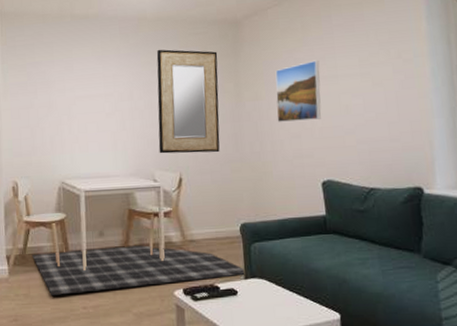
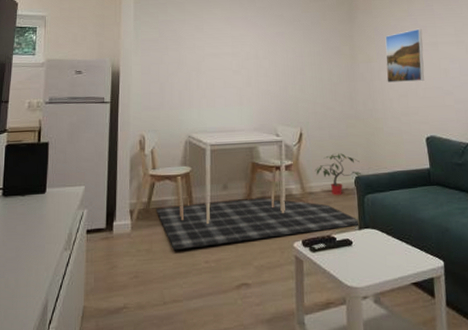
home mirror: present [156,49,220,154] -> none [280,13,337,110]
potted plant: none [196,199,248,243] -> present [315,153,362,195]

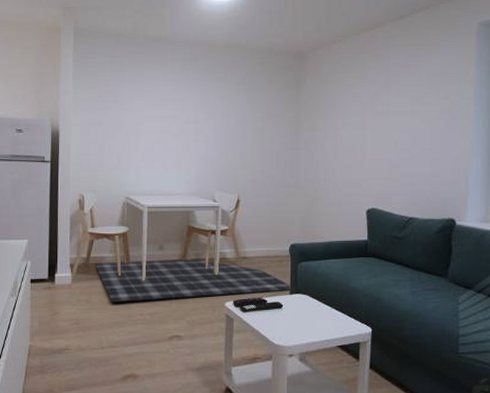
potted plant: present [315,153,362,195] -> none [250,221,297,261]
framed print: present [385,28,424,83] -> none [331,96,375,152]

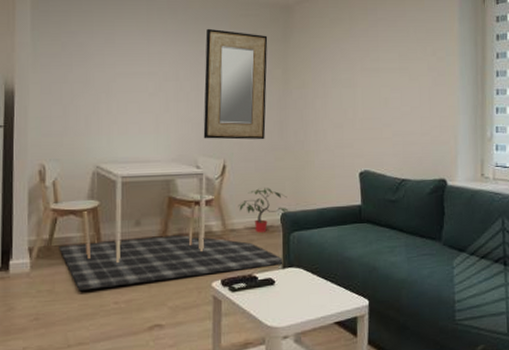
home mirror: none [220,75,282,178] -> present [203,28,268,140]
potted plant: none [250,221,297,261] -> present [238,188,289,233]

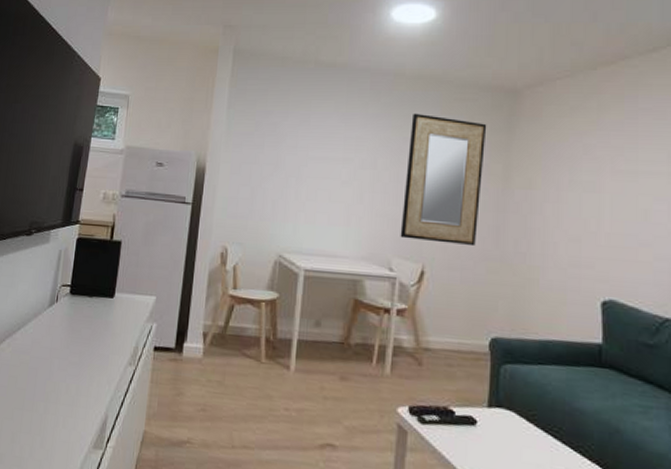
rug: present [58,235,283,292] -> none [232,335,489,402]
potted plant: present [238,188,289,233] -> none [436,303,501,358]

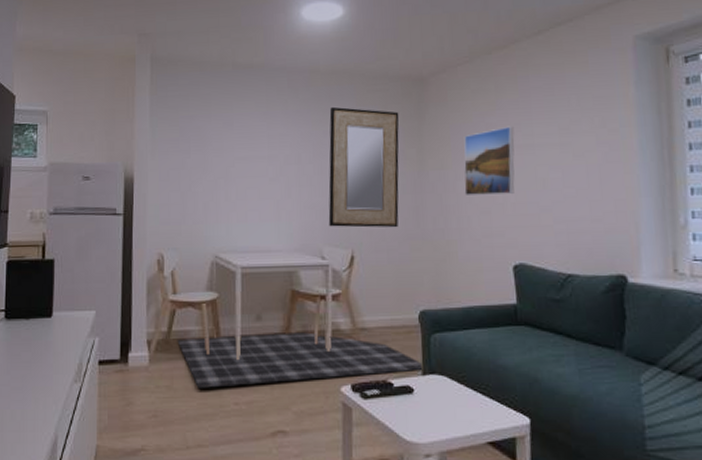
rug: none [232,335,489,402] -> present [177,332,423,389]
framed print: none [553,149,615,223] -> present [464,126,515,195]

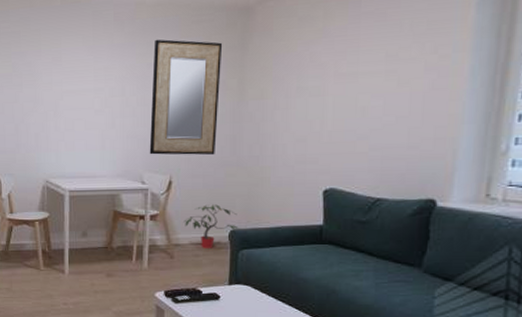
rug: present [177,332,423,389] -> none [14,247,230,292]
potted plant: none [369,282,429,332] -> present [183,204,239,248]
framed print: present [464,126,515,195] -> none [282,54,339,124]

